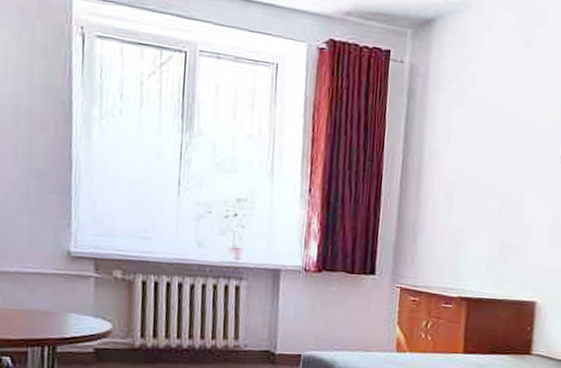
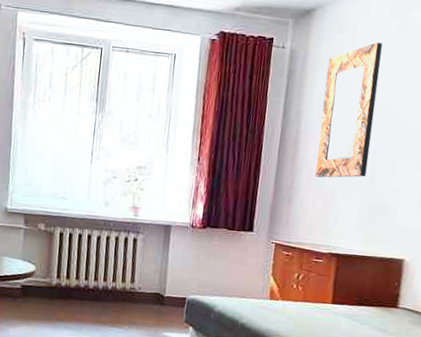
home mirror: none [441,61,508,213] -> present [315,42,383,178]

